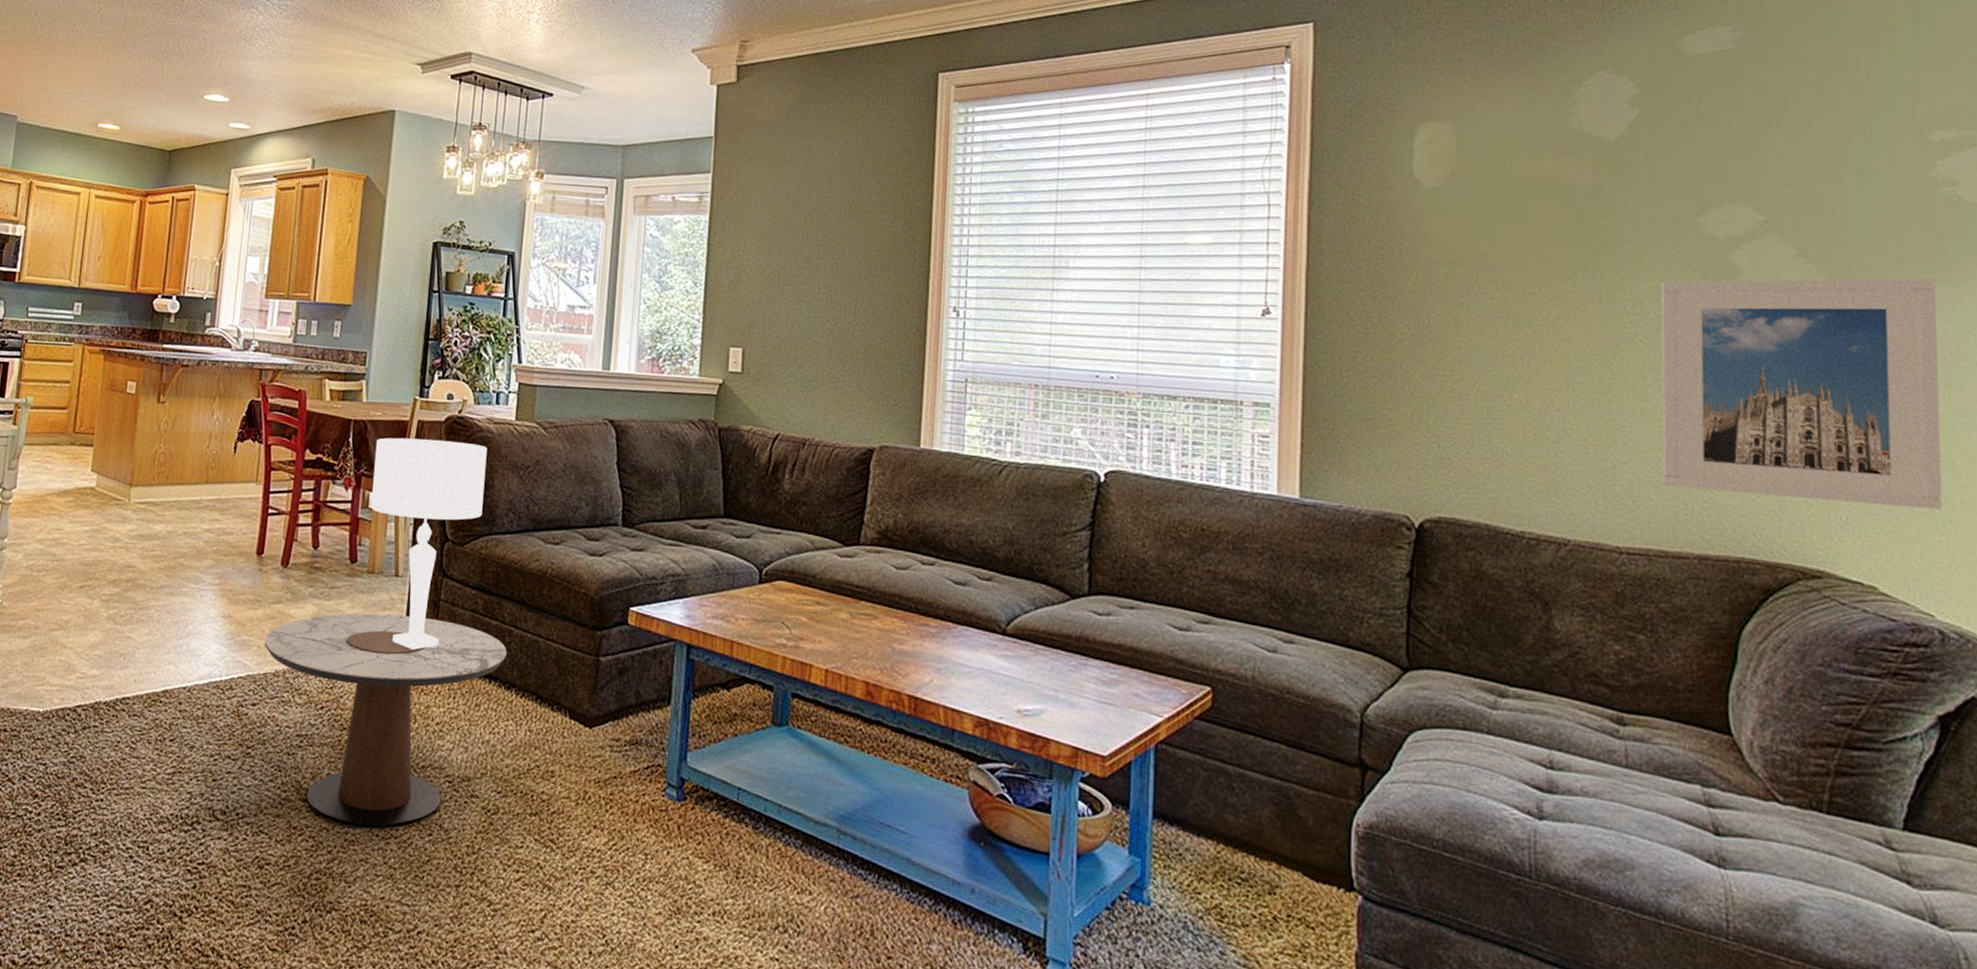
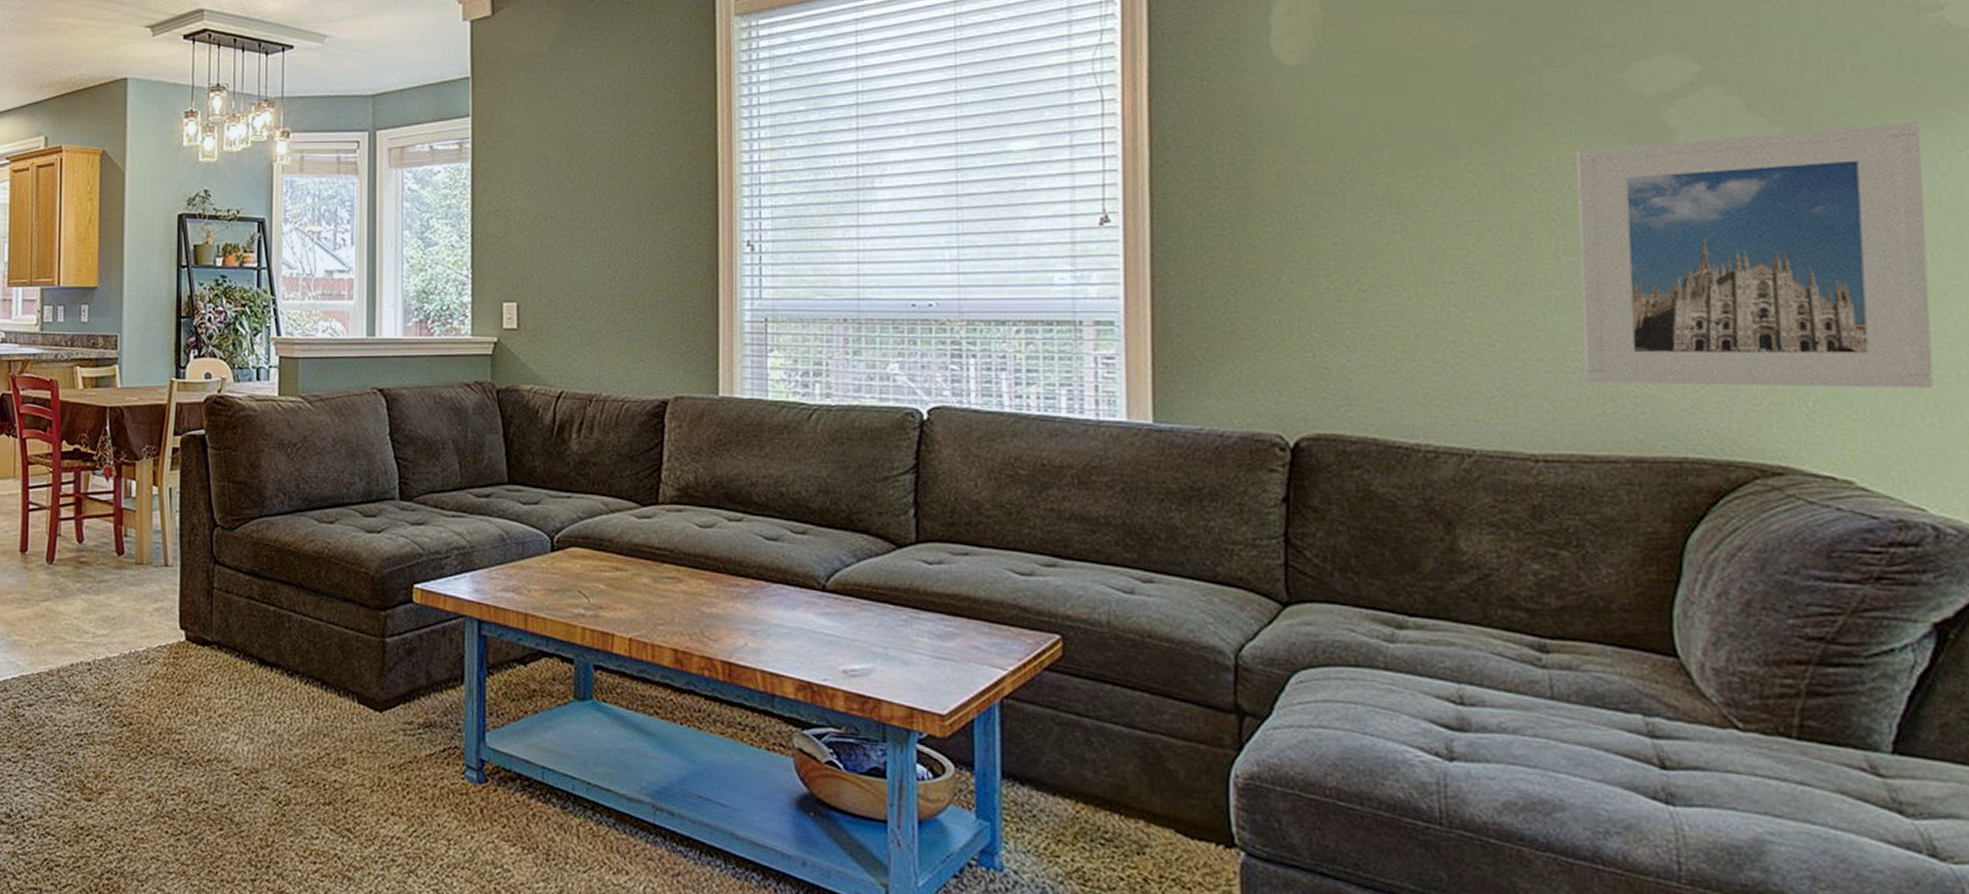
side table: present [264,613,507,827] -> none [35,605,287,823]
table lamp: present [371,437,488,650] -> none [134,421,251,641]

